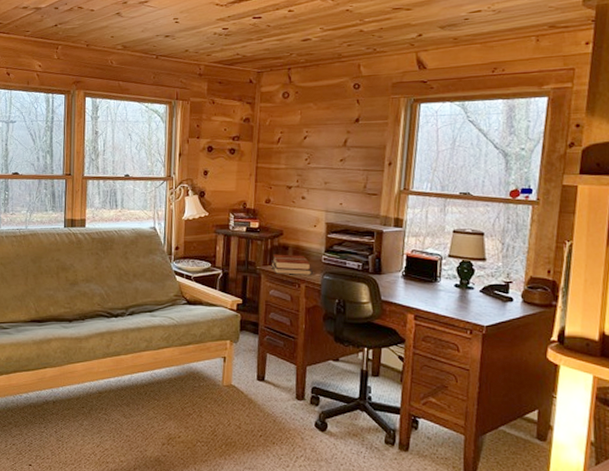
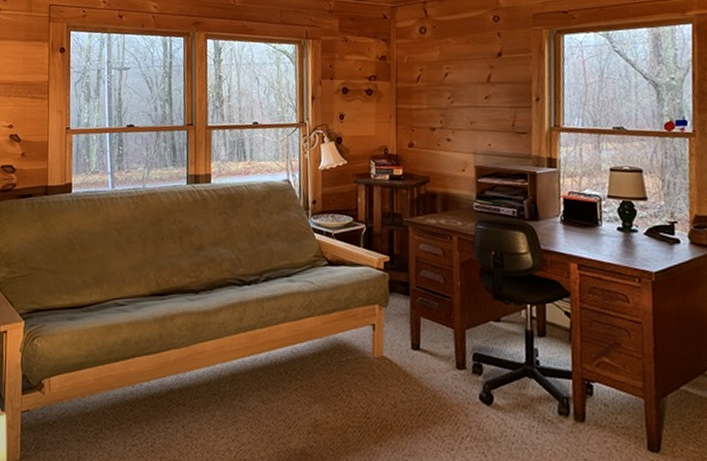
books: present [271,254,313,276] -> none [418,203,465,227]

